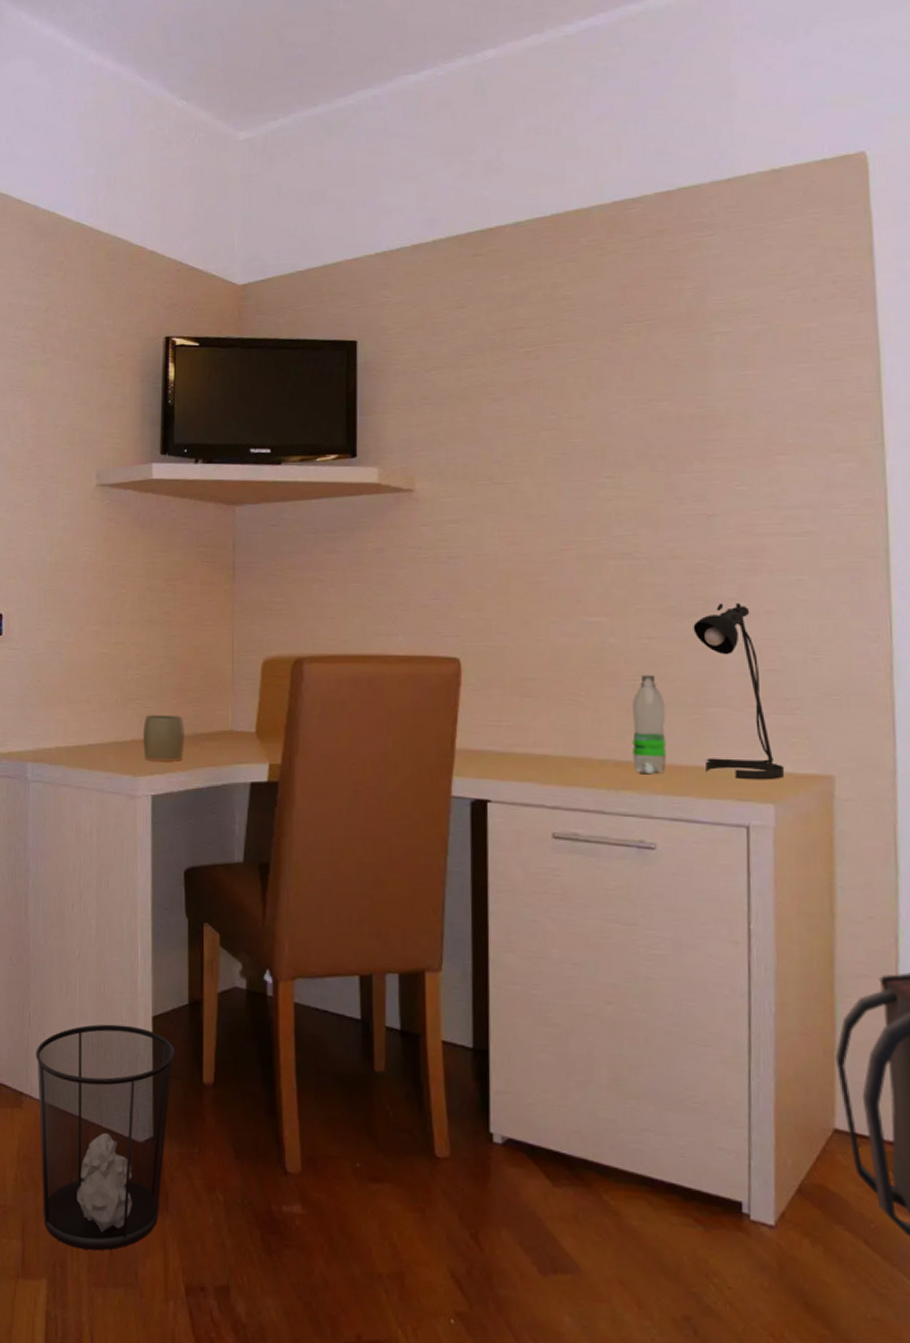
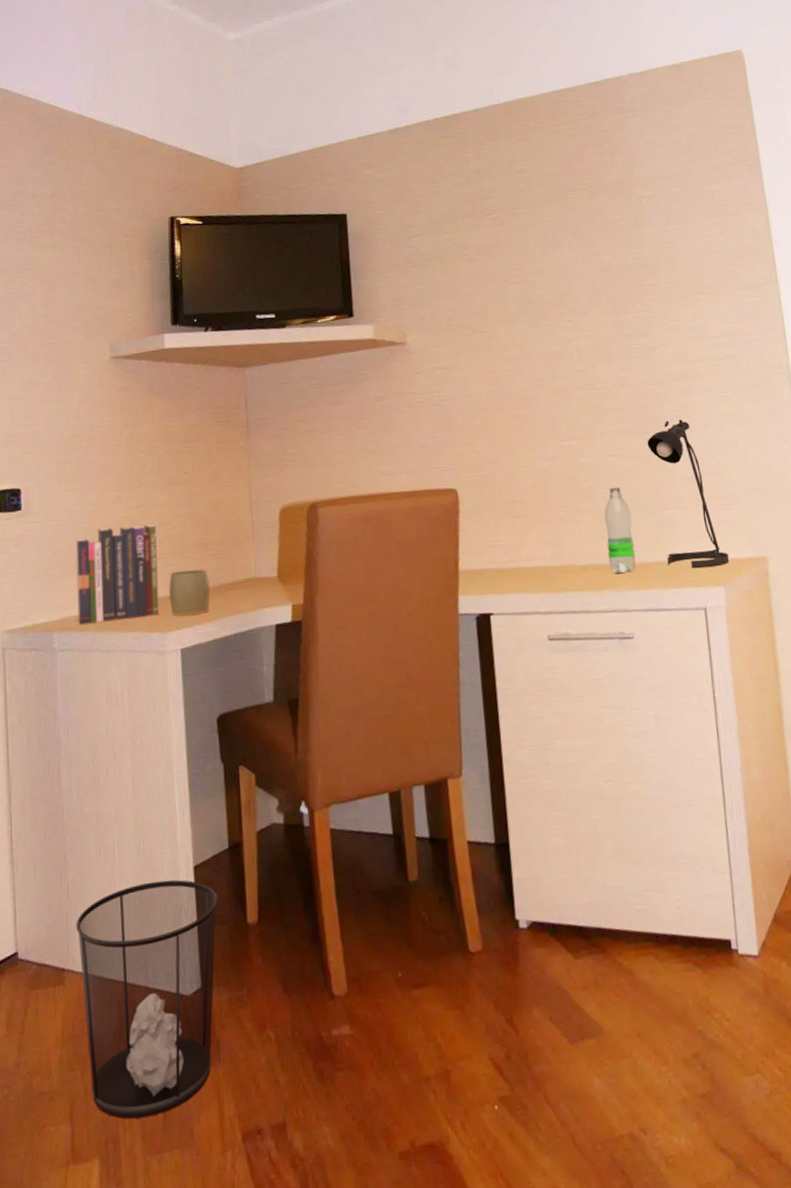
books: none [52,661,133,758] -> present [75,524,160,625]

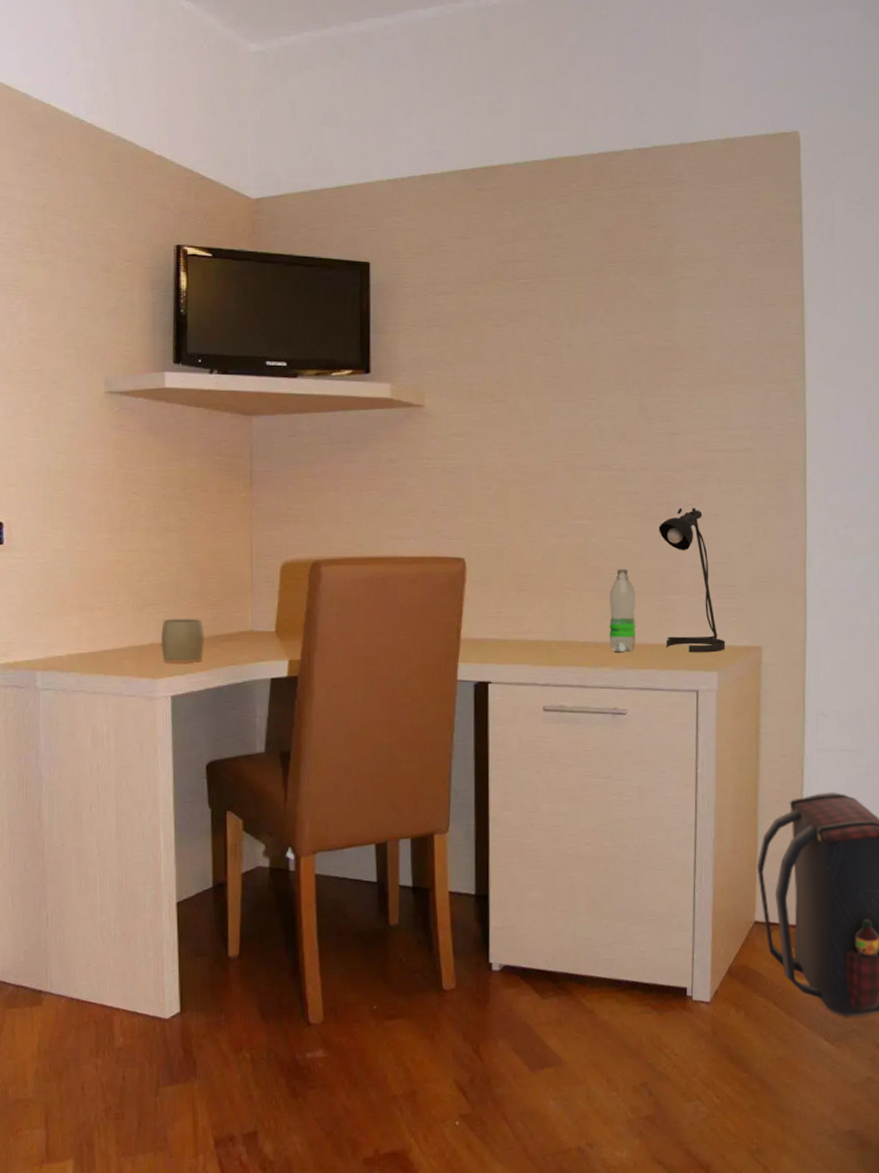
books: present [75,524,160,625] -> none [62,569,151,665]
waste bin: present [76,879,218,1120] -> none [54,913,200,1126]

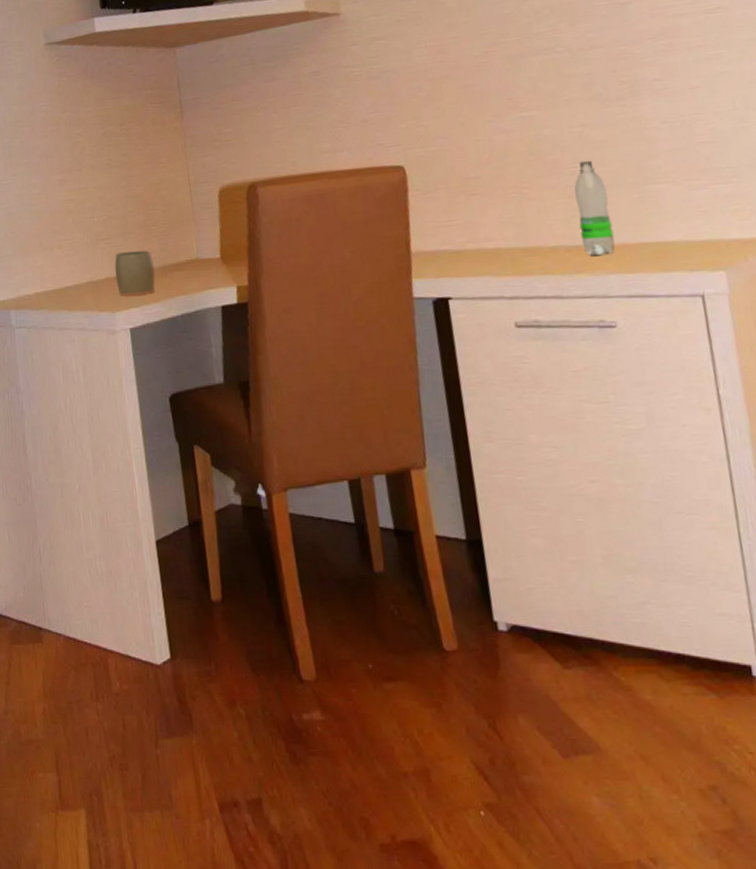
desk lamp: present [659,507,726,653] -> none [622,82,731,251]

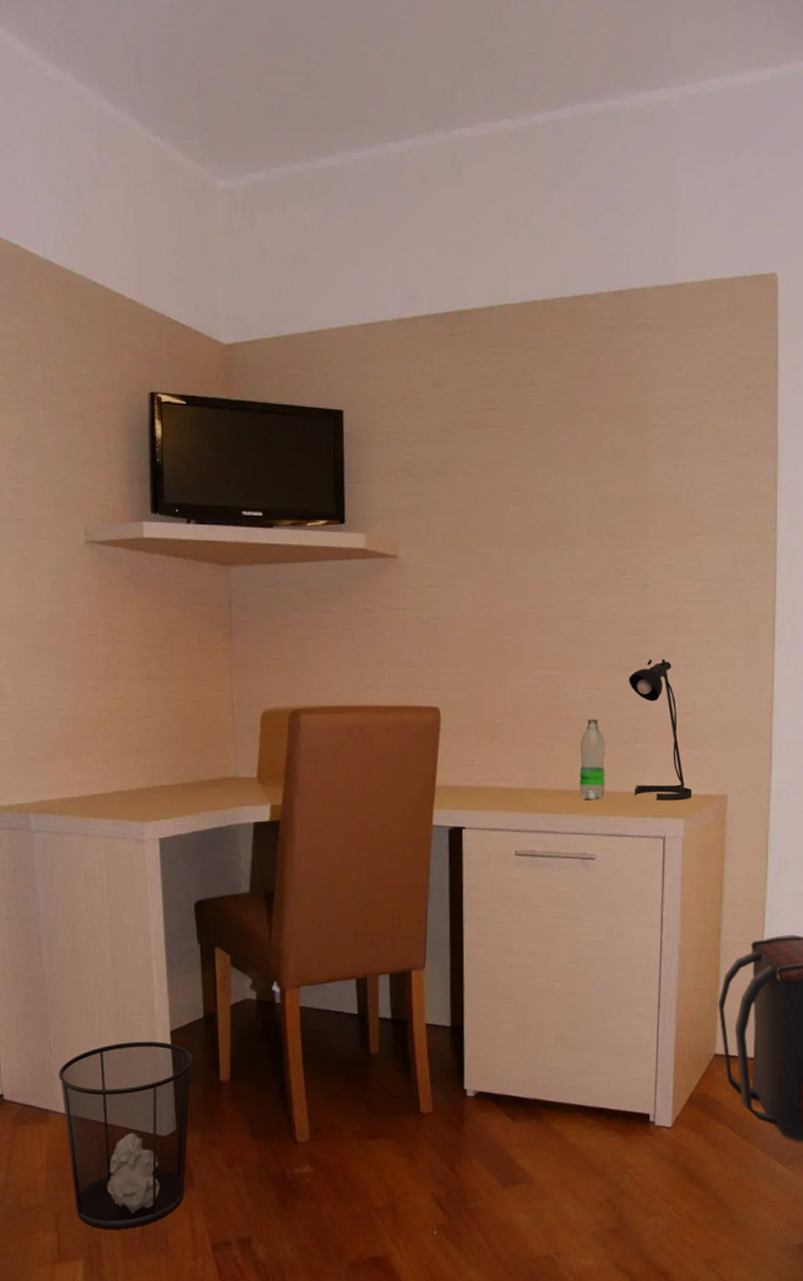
waste bin: none [49,552,185,776] -> present [58,1041,193,1230]
mug: present [114,250,155,296] -> none [148,765,189,807]
desk lamp: none [622,82,731,251] -> present [629,659,693,801]

